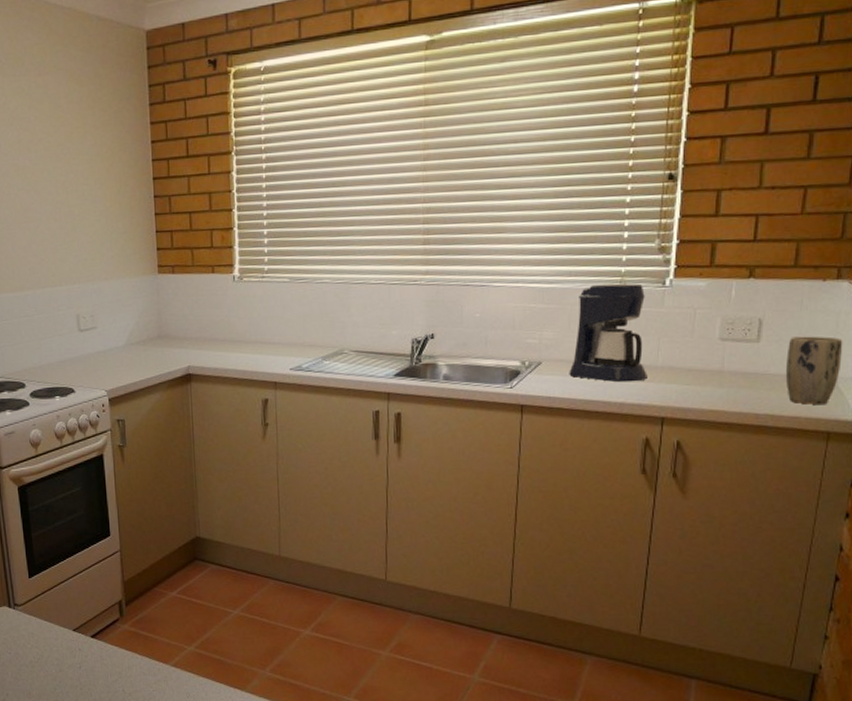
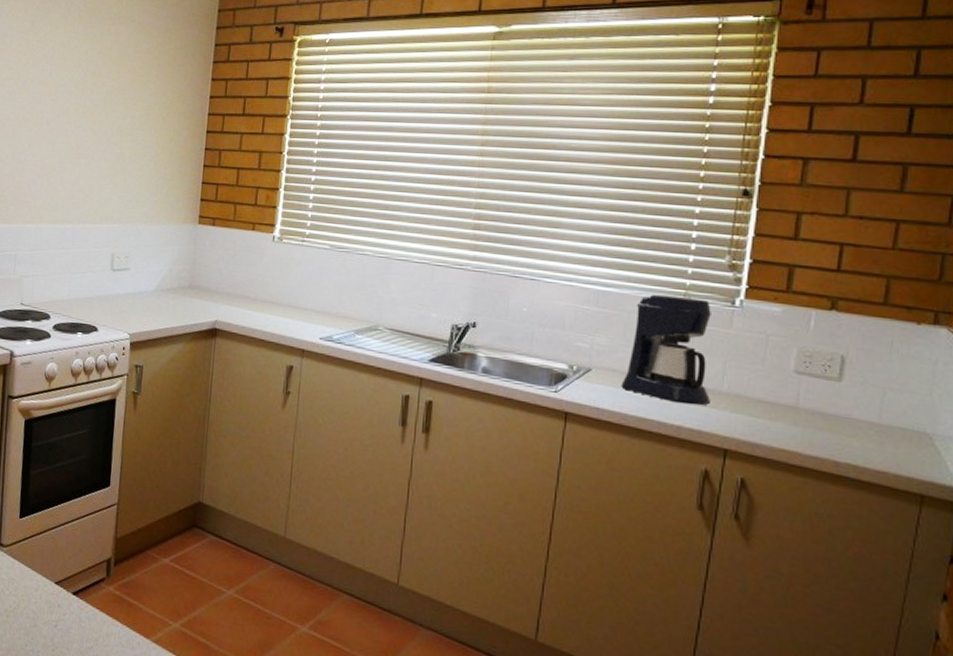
plant pot: present [785,336,843,405] -> none [871,381,941,462]

